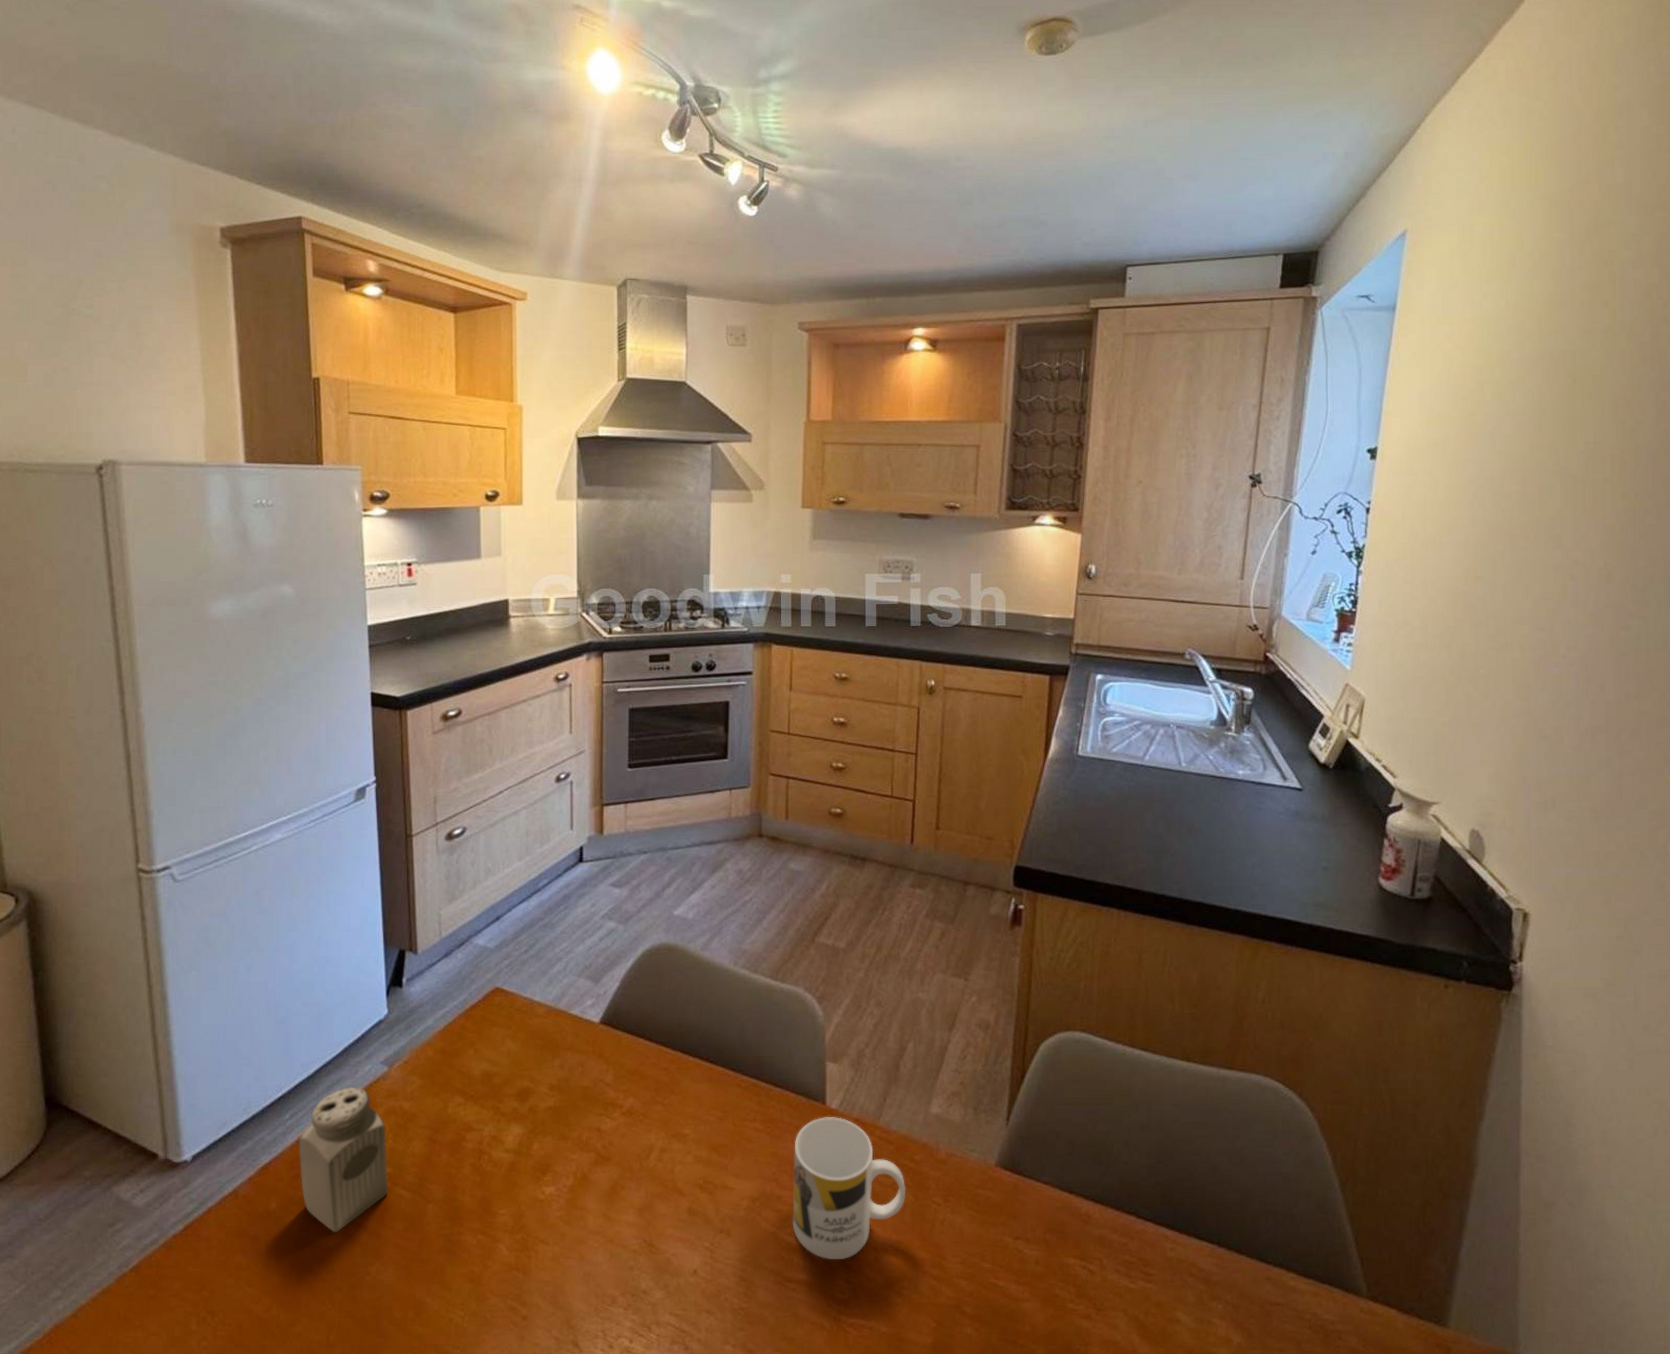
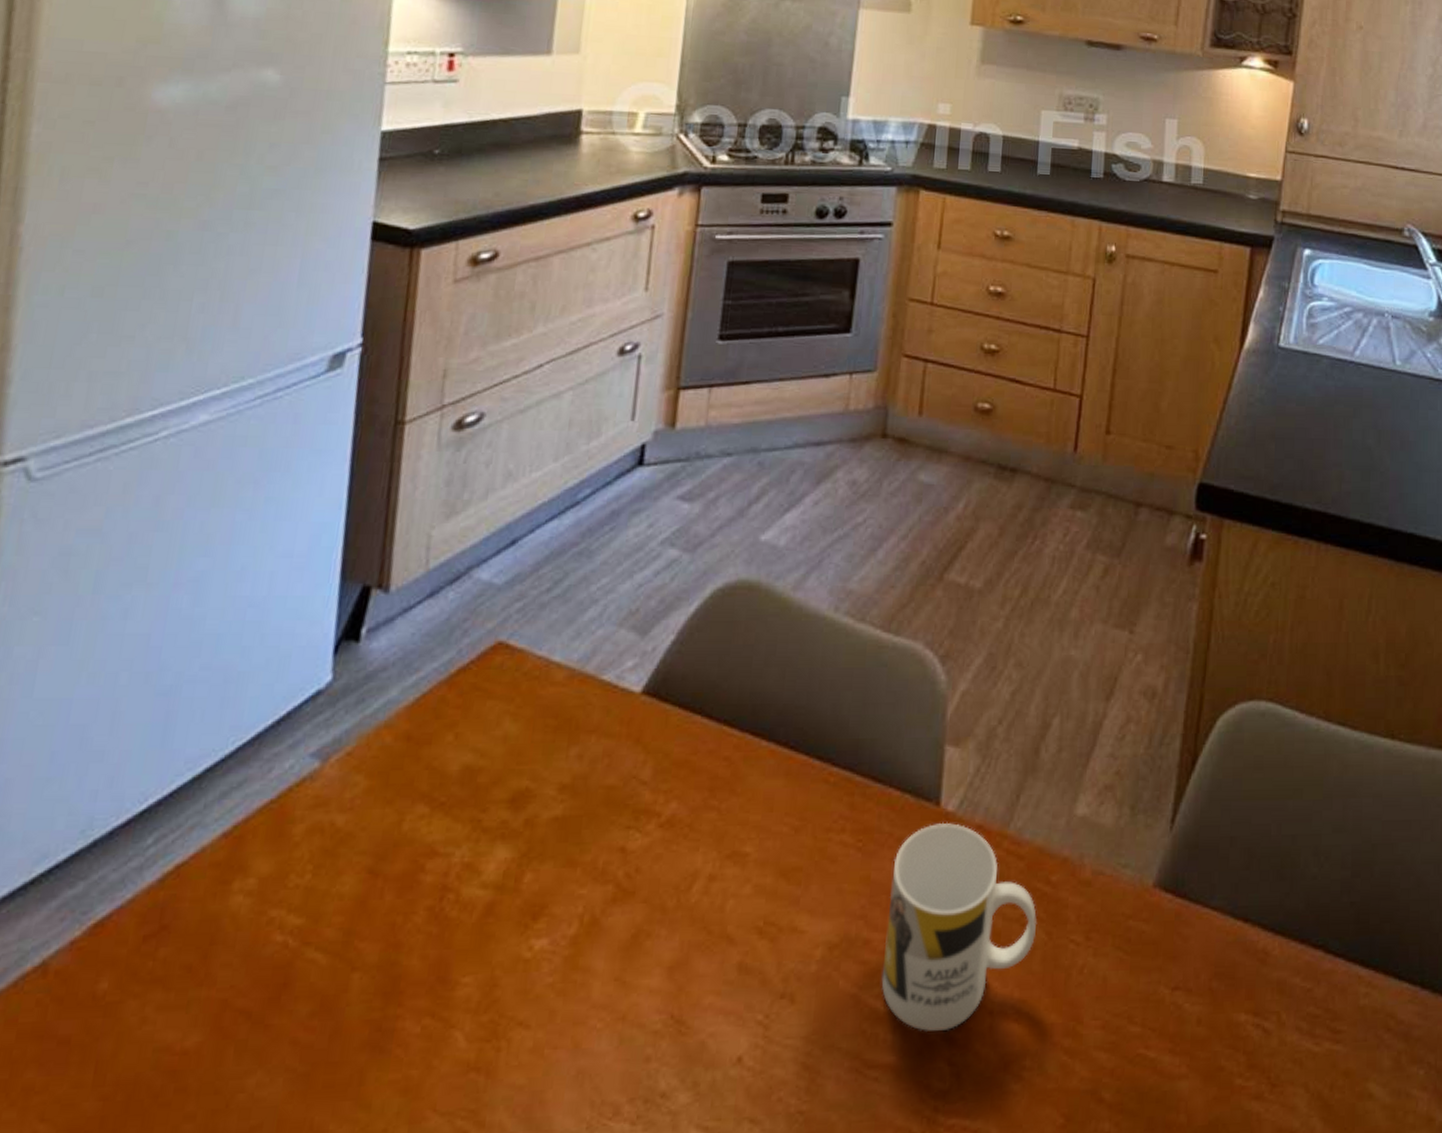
salt shaker: present [299,1087,389,1233] -> none [155,792,305,1026]

